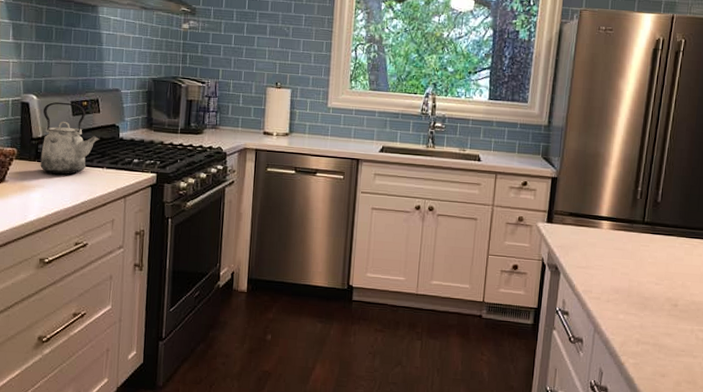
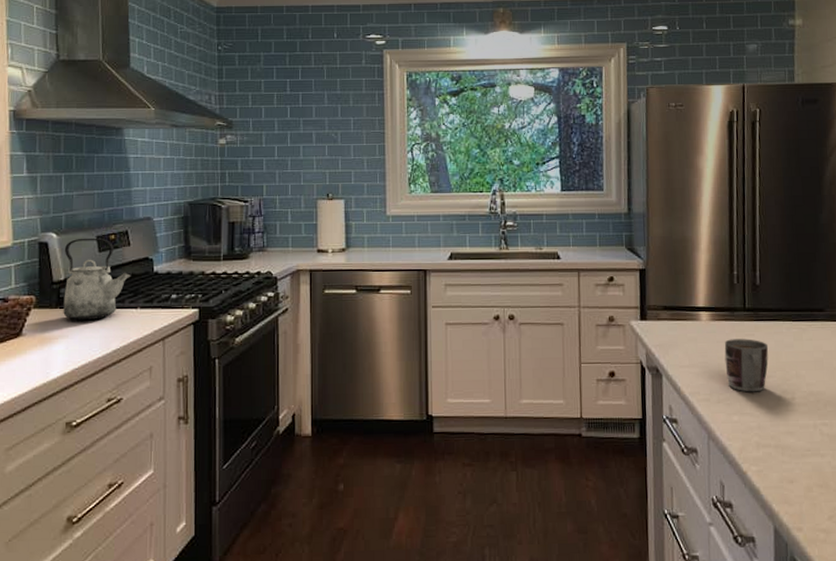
mug: none [618,247,660,296] -> present [724,339,768,392]

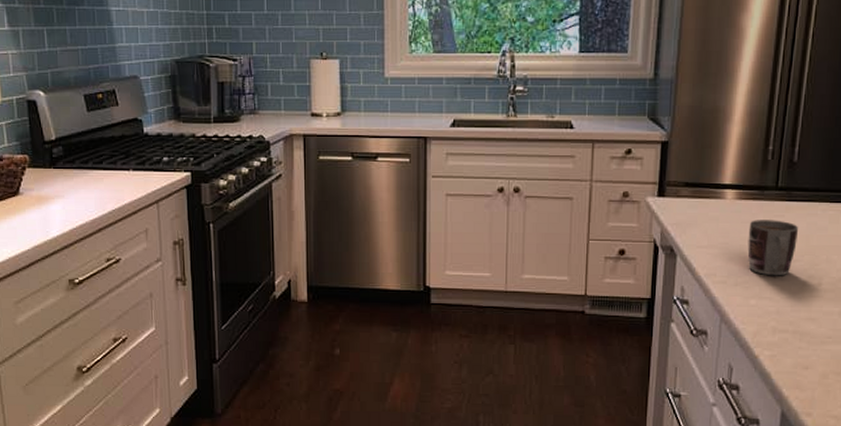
kettle: present [63,237,132,321] -> none [52,96,122,182]

